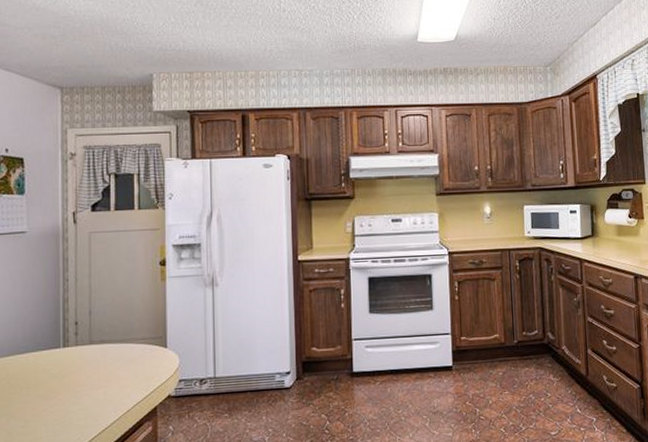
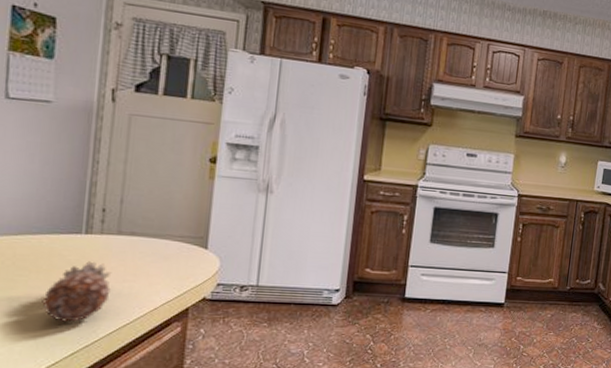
fruit: none [33,372,89,433] -> present [42,261,112,322]

